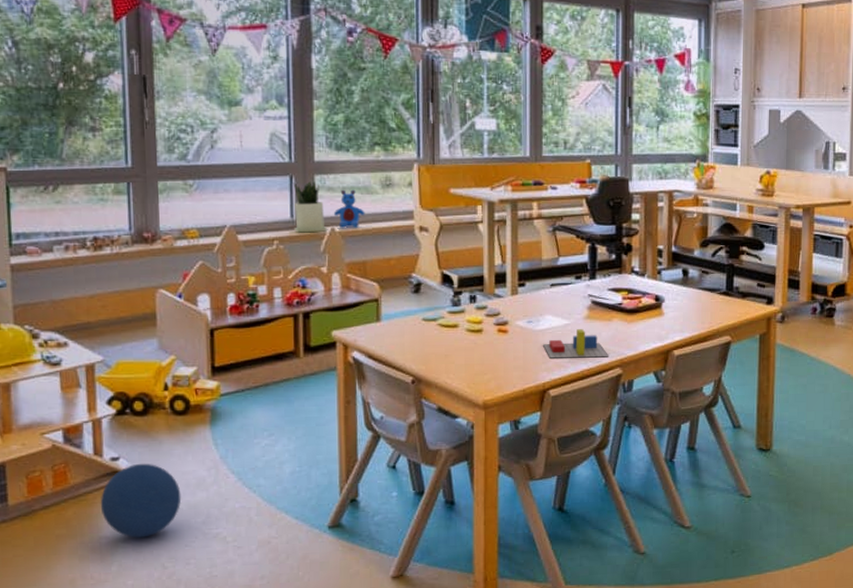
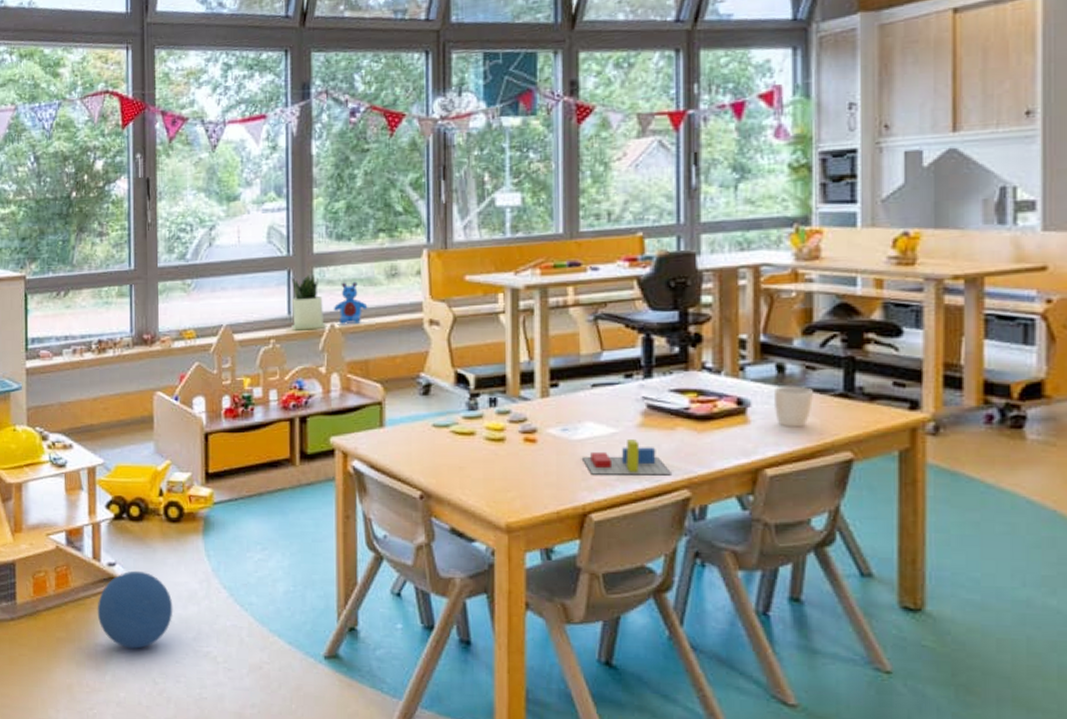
cup: none [680,286,706,318] -> present [773,386,813,427]

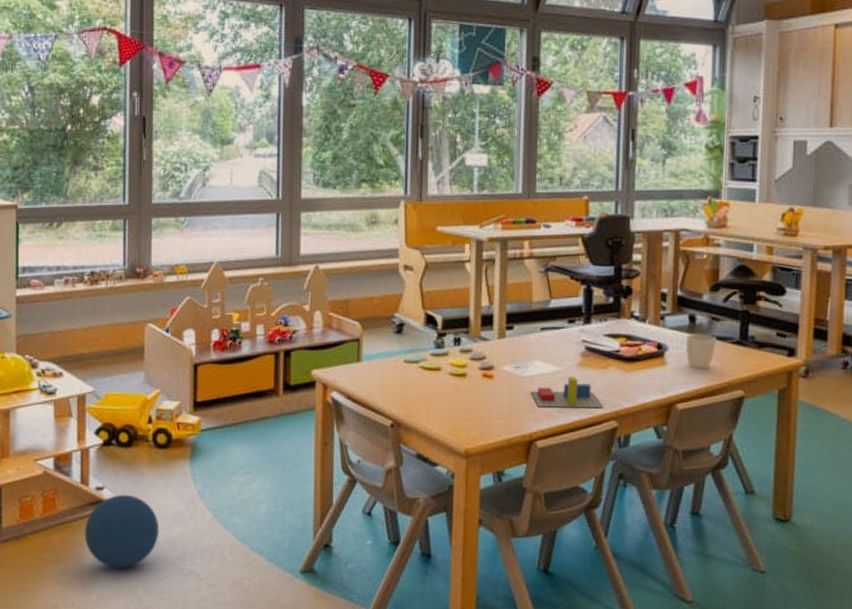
planter: present [290,275,327,331] -> none [278,218,312,270]
stuffed toy: present [334,281,368,325] -> none [319,227,350,267]

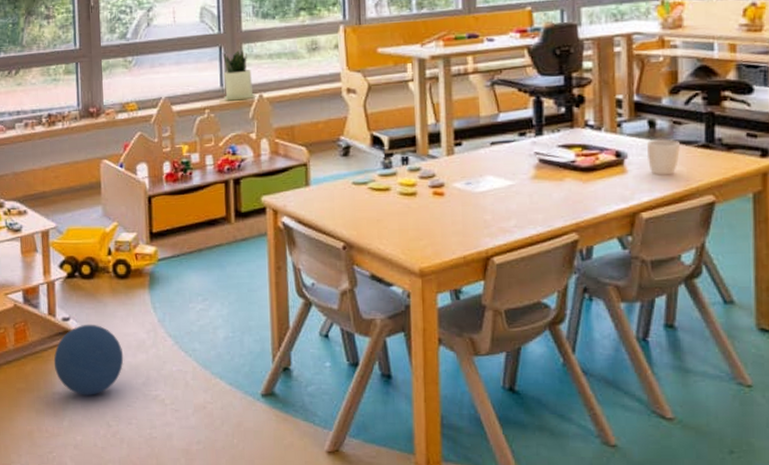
planter: none [278,218,312,270] -> present [222,50,256,101]
toy blocks: present [530,377,604,409] -> none [483,190,563,223]

